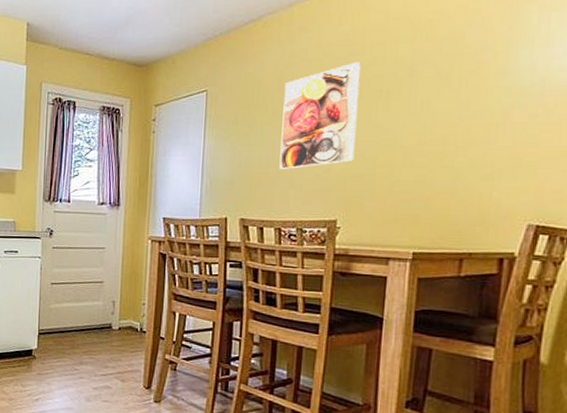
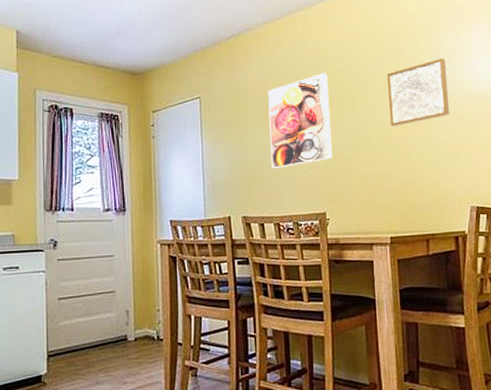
wall art: none [433,41,526,126] -> present [386,58,450,126]

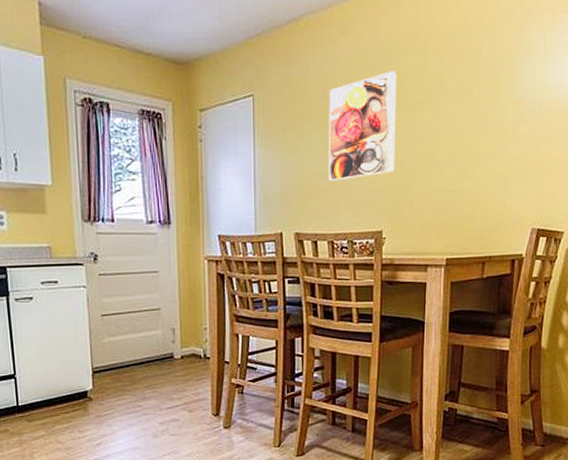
wall art: present [386,58,450,126] -> none [459,57,528,137]

